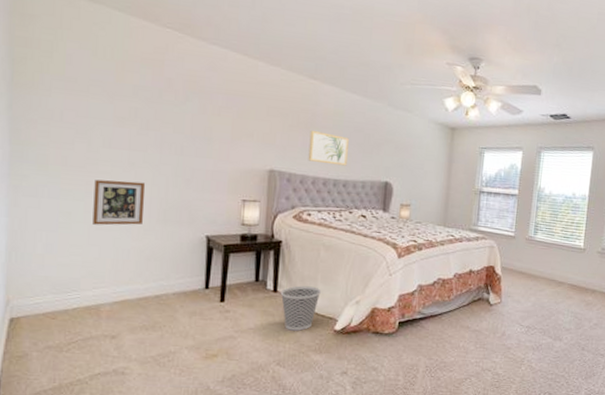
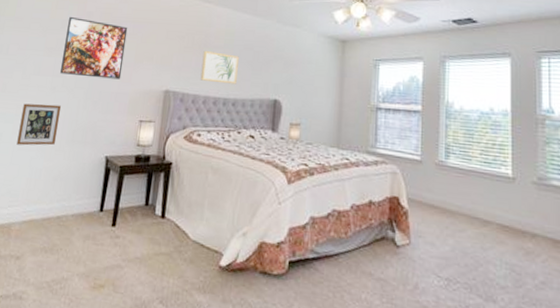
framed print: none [139,81,220,157] -> present [60,16,128,80]
wastebasket: present [280,285,321,331] -> none [167,212,207,265]

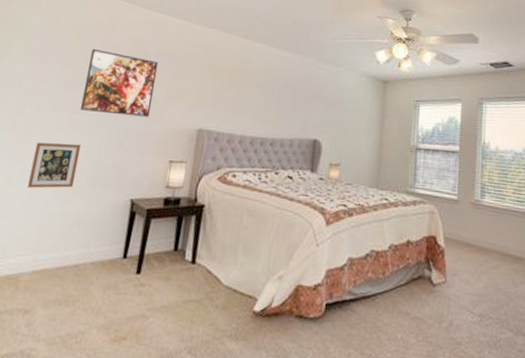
wall art: present [200,50,239,84] -> none [236,87,278,124]

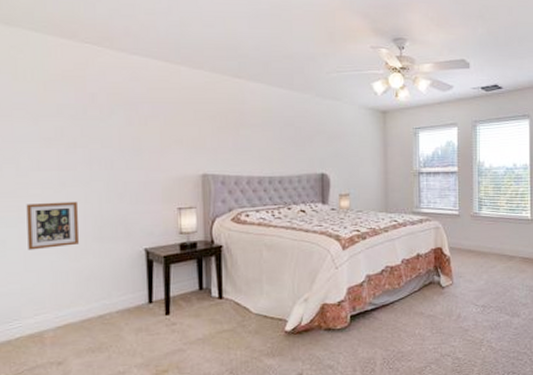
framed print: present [80,48,159,117] -> none [65,99,148,168]

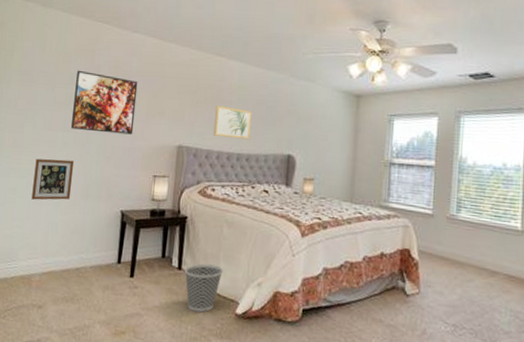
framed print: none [65,99,148,168] -> present [71,70,138,135]
wastebasket: none [226,289,267,337] -> present [184,263,223,313]
wall art: none [240,129,280,162] -> present [213,105,252,140]

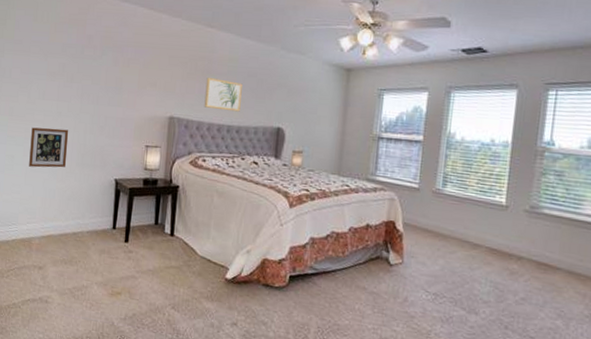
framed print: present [71,70,138,135] -> none [65,40,130,105]
wastebasket: present [184,263,223,313] -> none [176,231,214,277]

